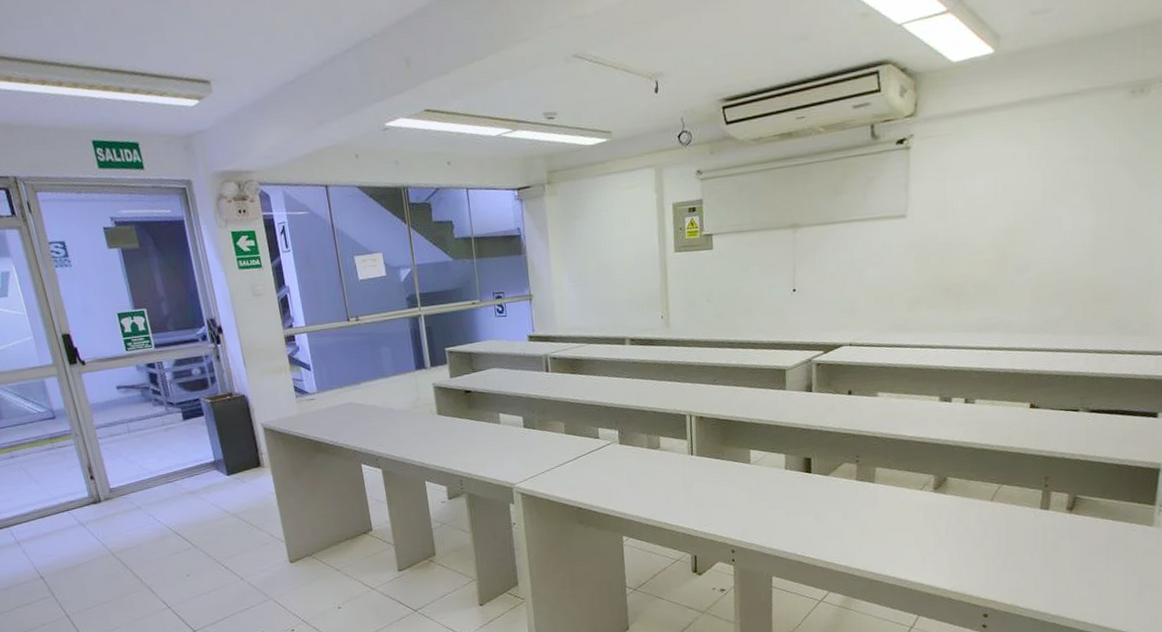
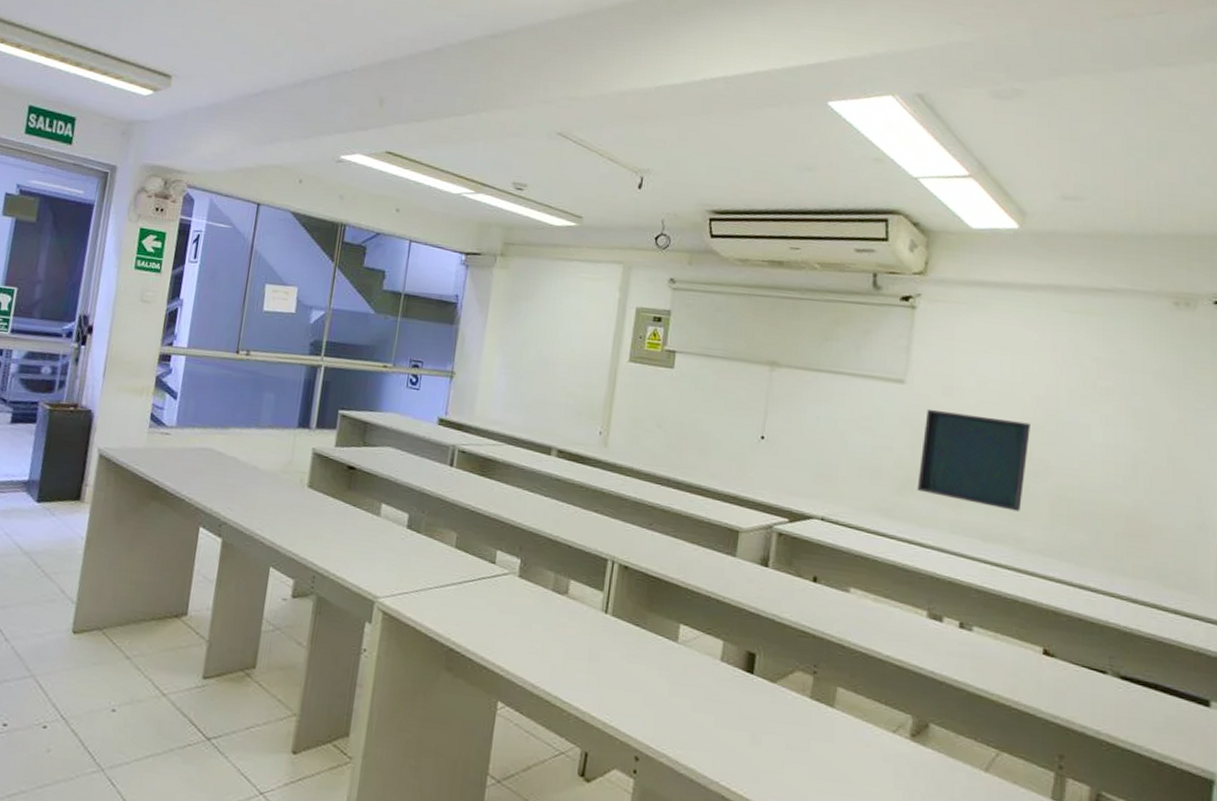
display panel: none [923,227,1012,305] -> present [917,408,1030,512]

